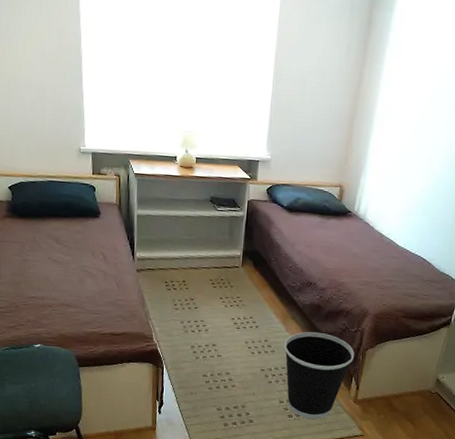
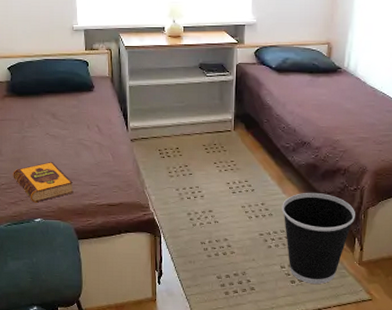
hardback book: none [12,287,76,328] -> present [13,161,74,203]

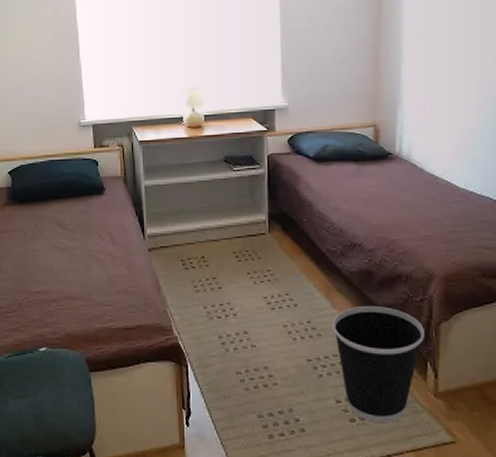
hardback book: present [13,161,74,203] -> none [14,278,84,328]

